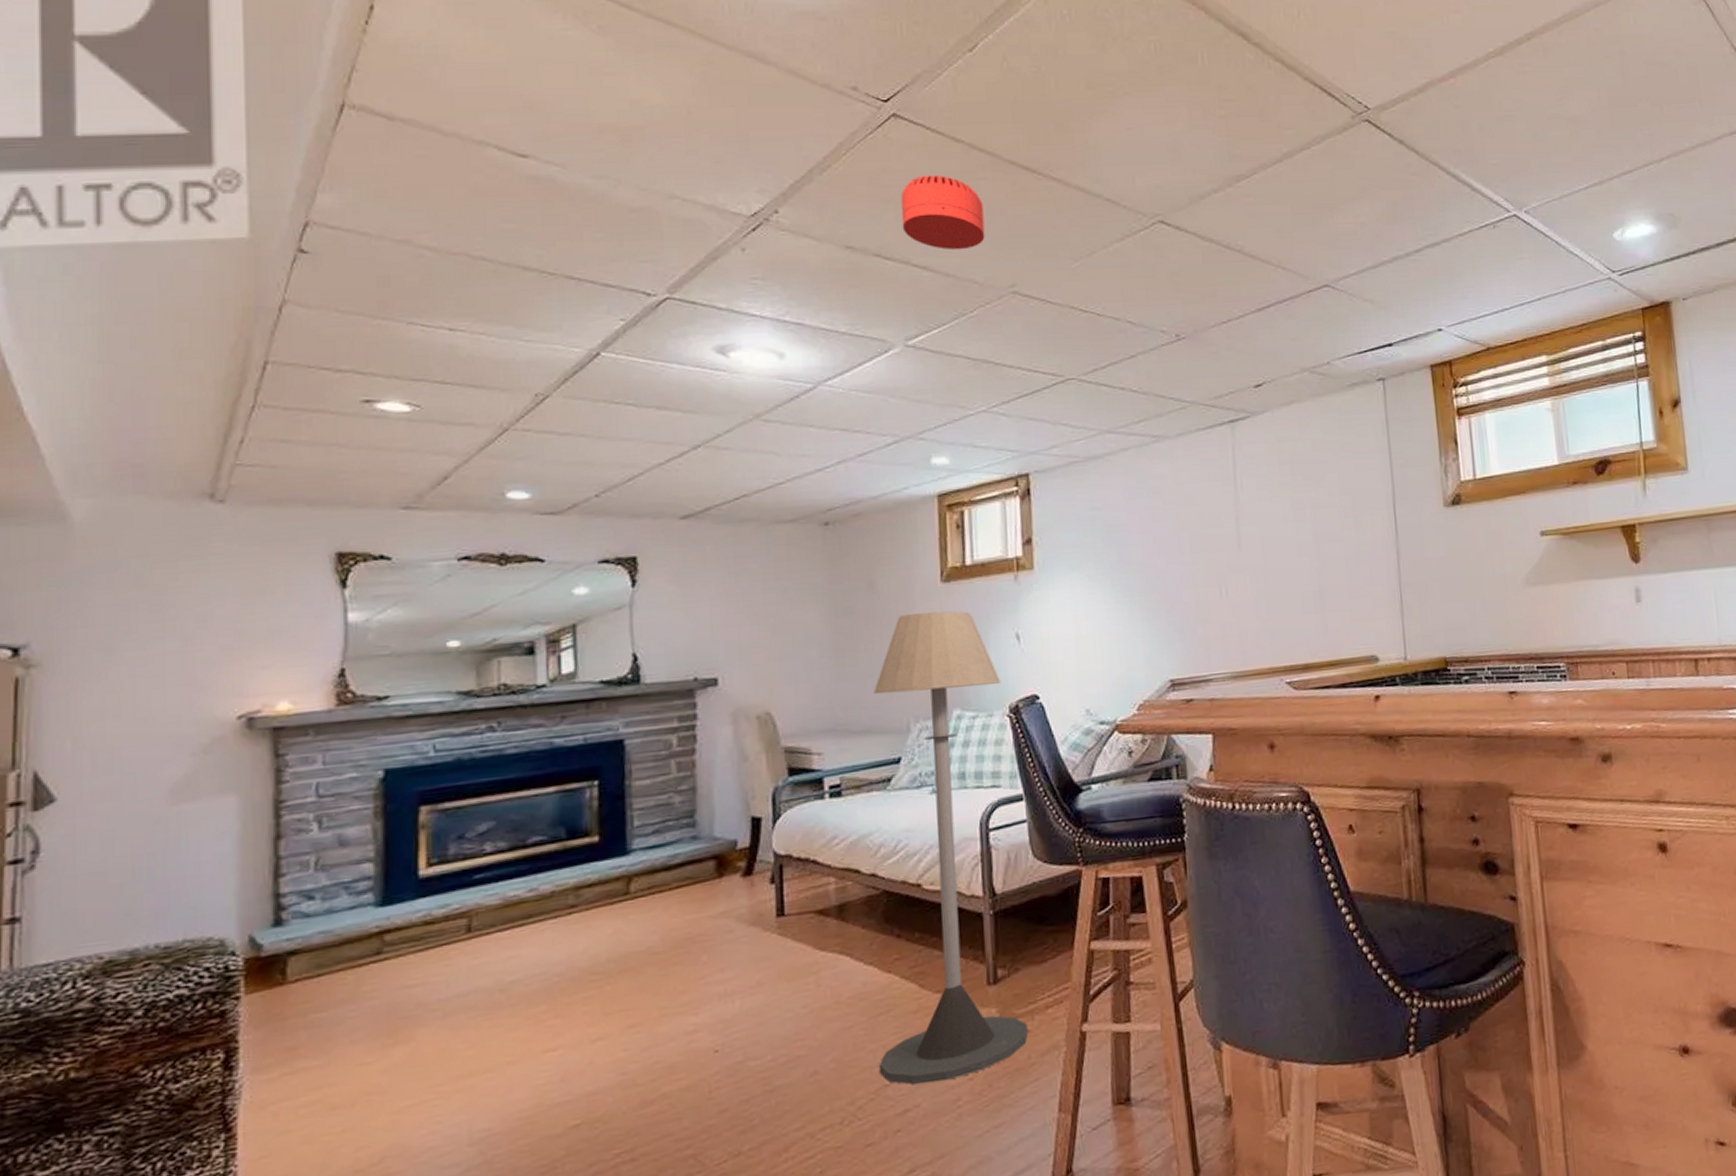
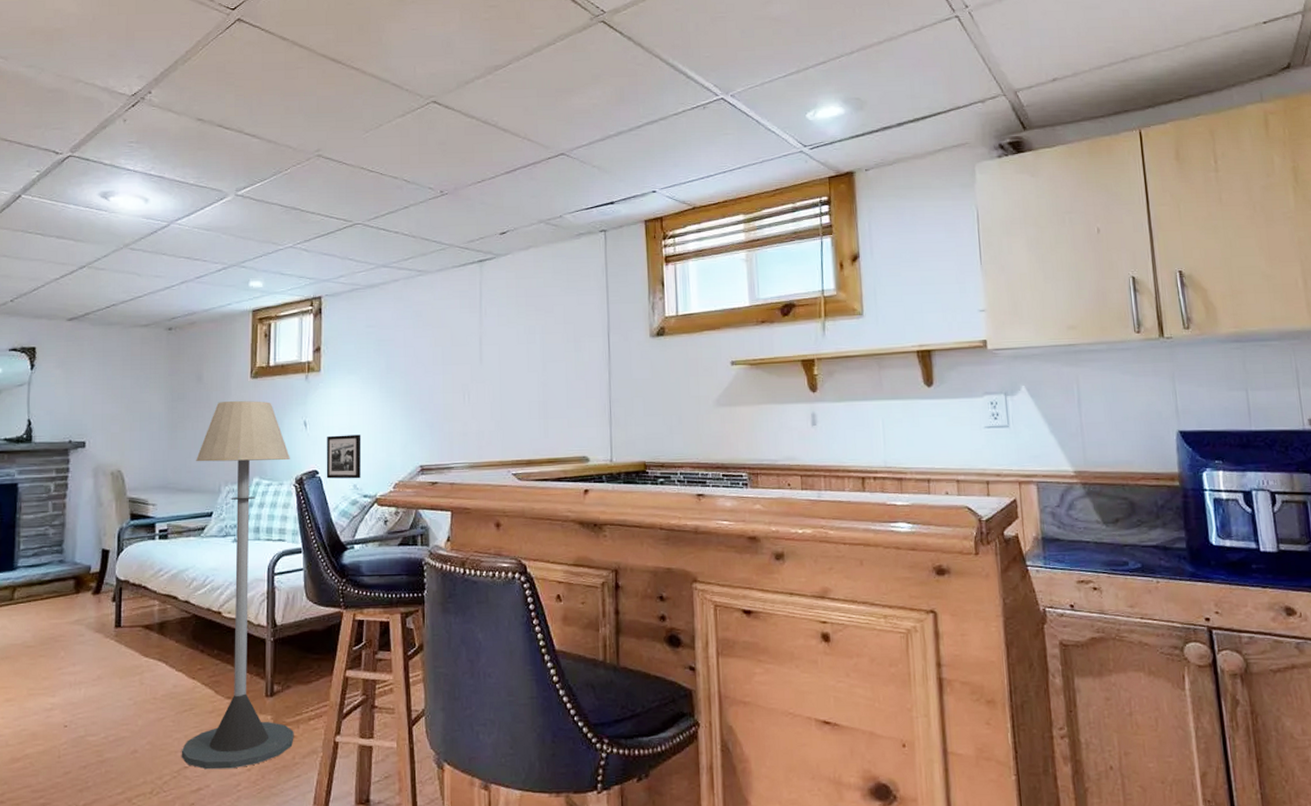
smoke detector: present [901,174,985,250] -> none [239,65,300,123]
picture frame: none [1047,646,1095,704] -> present [326,434,362,479]

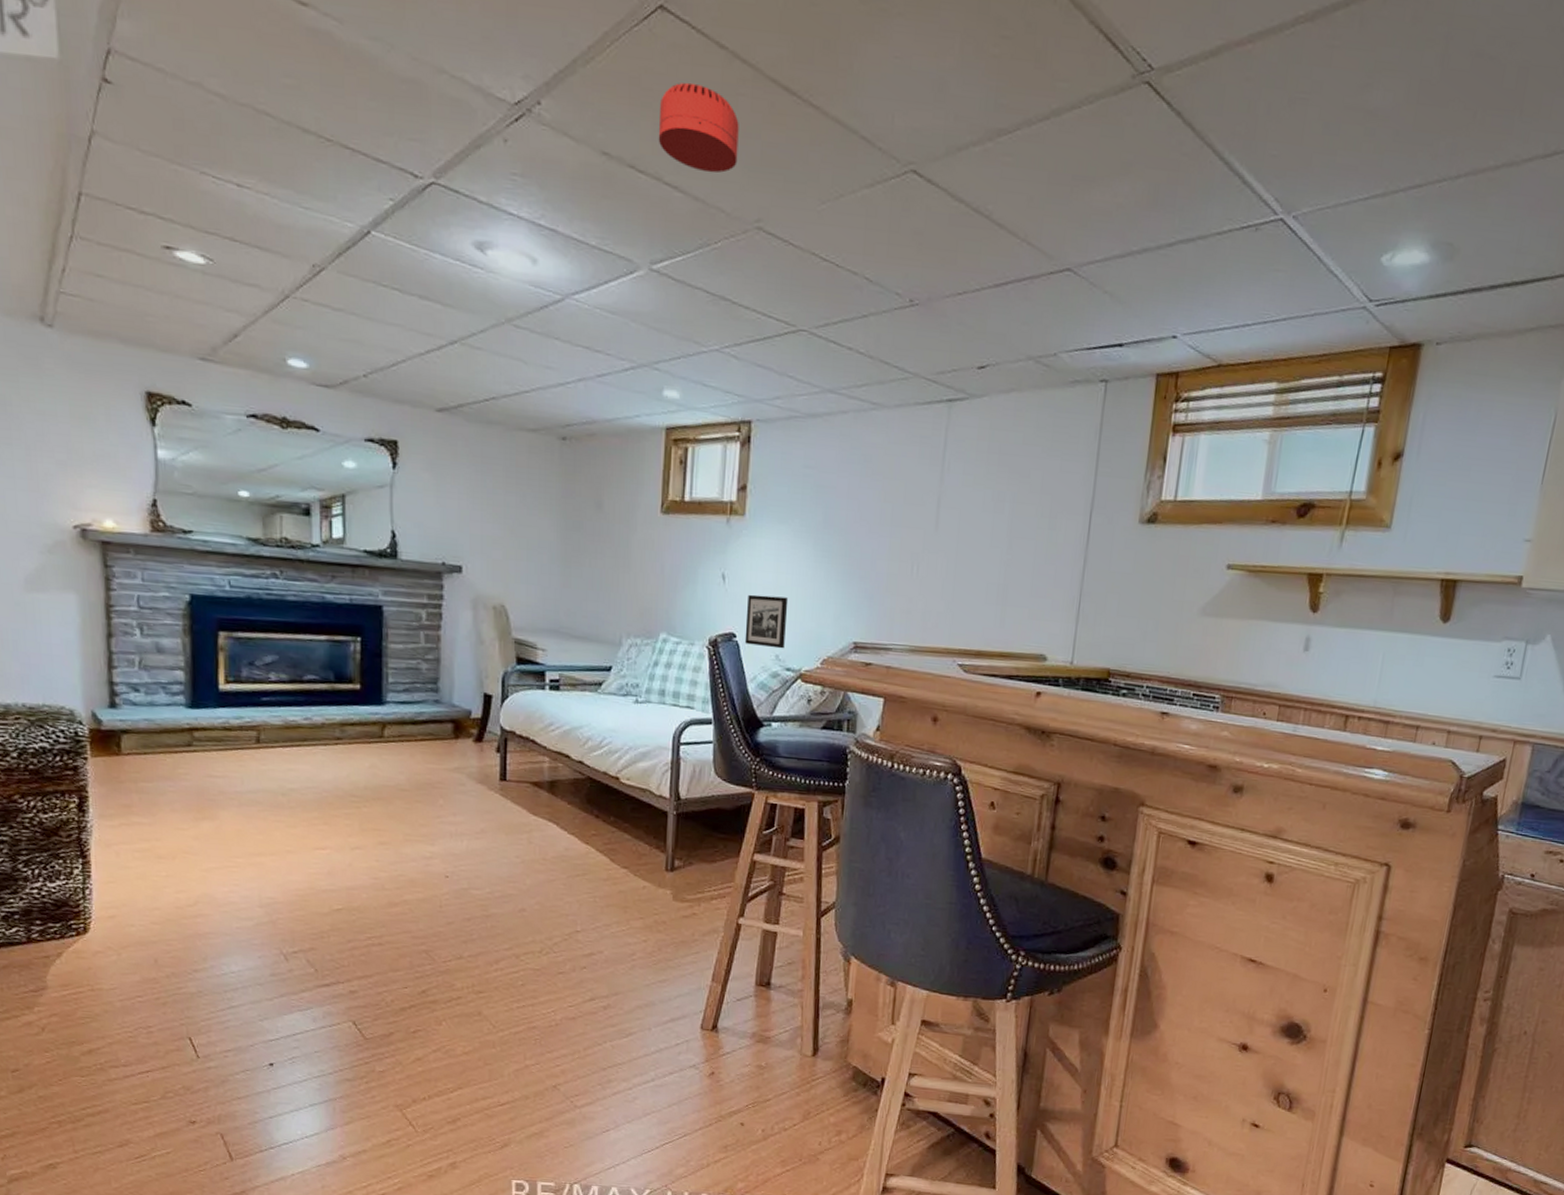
floor lamp: present [181,401,294,770] -> none [572,537,704,938]
smoke detector: none [239,65,300,123] -> present [658,82,739,173]

